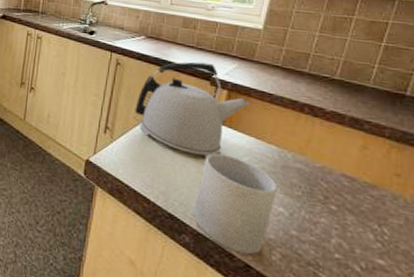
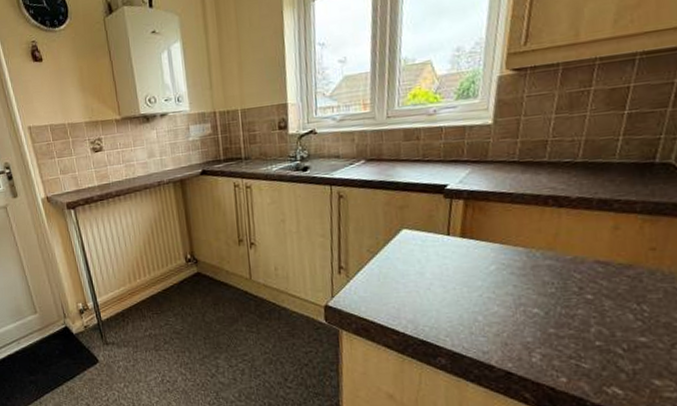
kettle: present [135,61,251,158] -> none [367,174,491,276]
mug: present [194,153,278,255] -> none [446,267,530,363]

